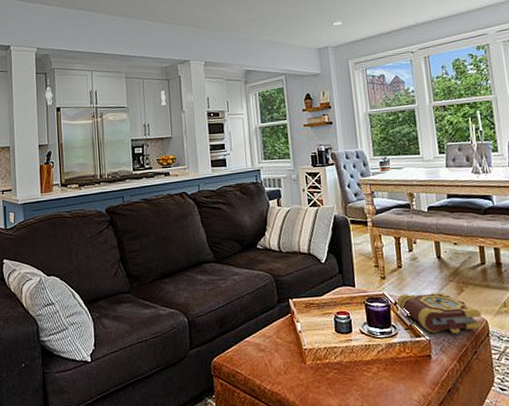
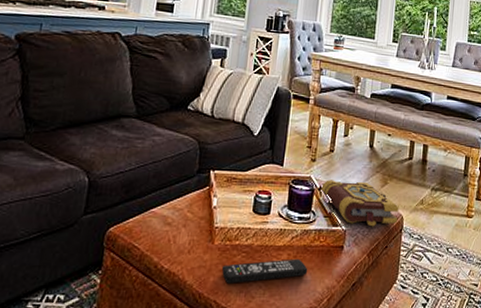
remote control: none [317,370,400,398] -> present [221,258,308,283]

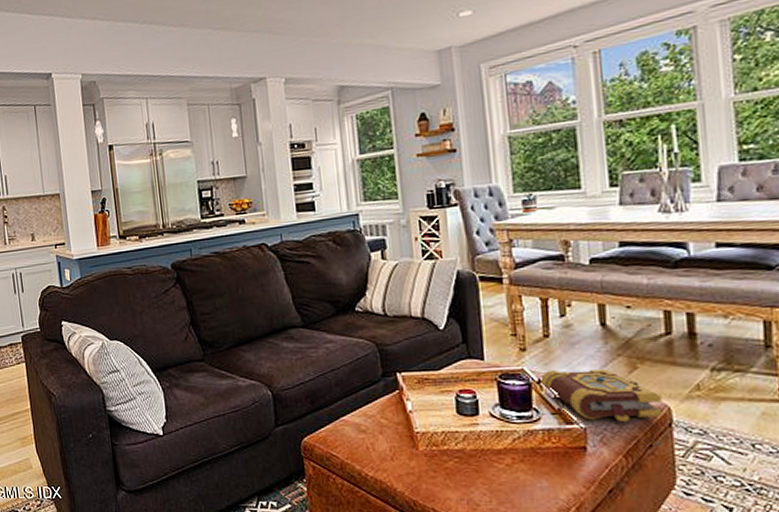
remote control: present [221,258,308,283] -> none [433,462,543,490]

